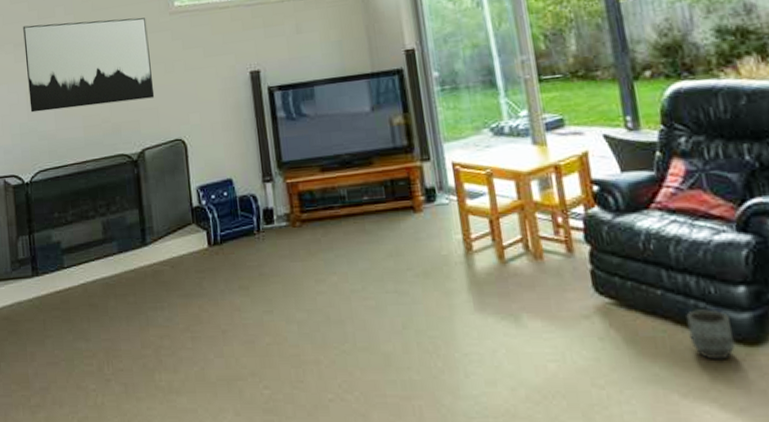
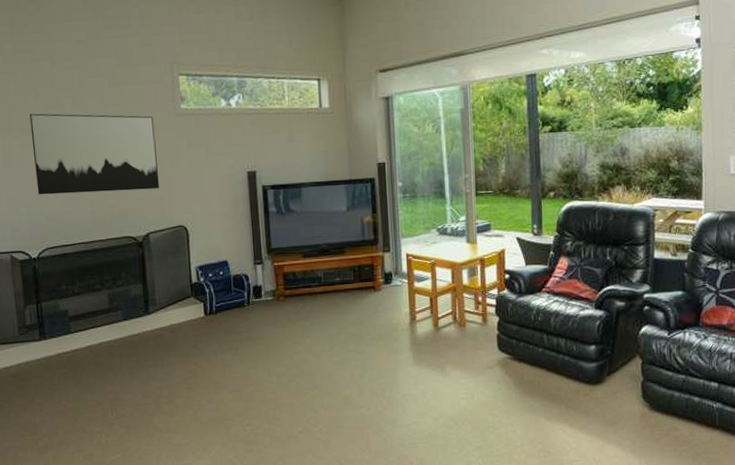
planter: present [686,309,736,360] -> none [556,361,584,395]

